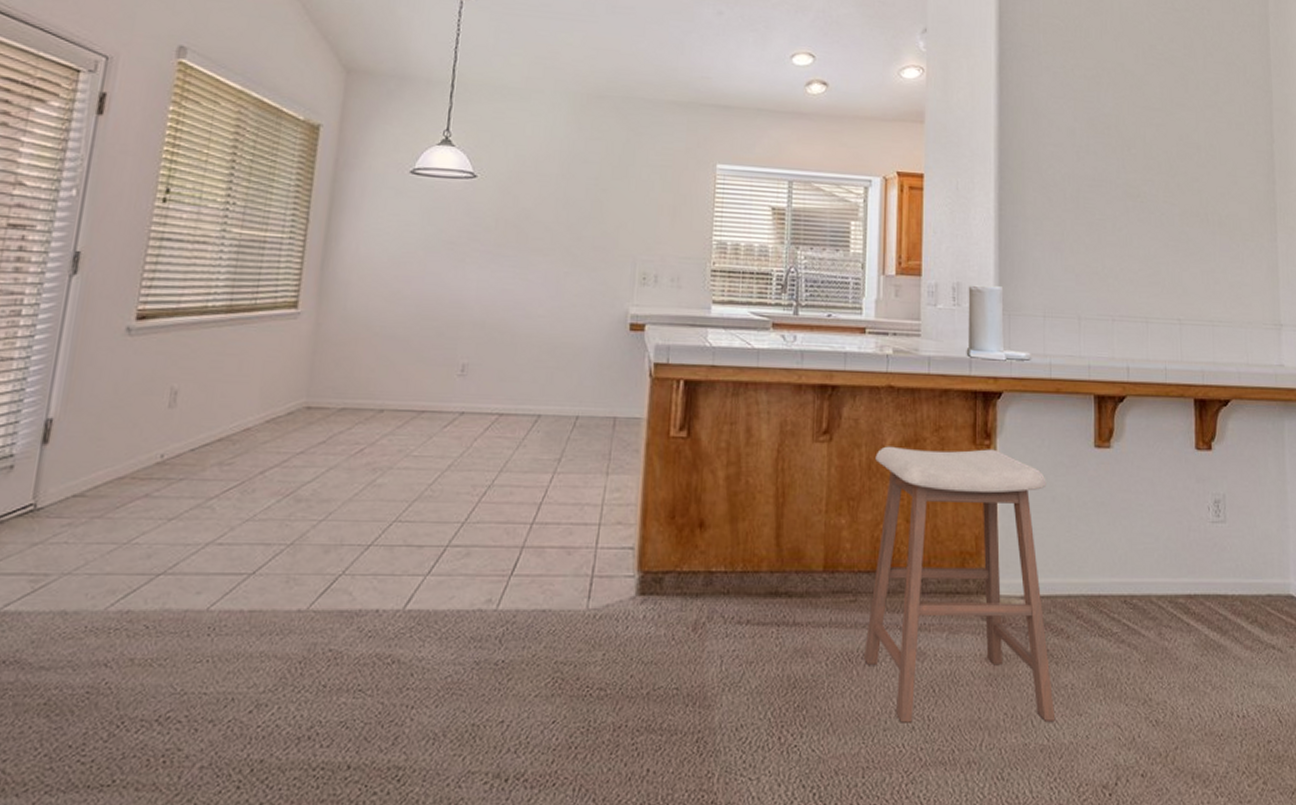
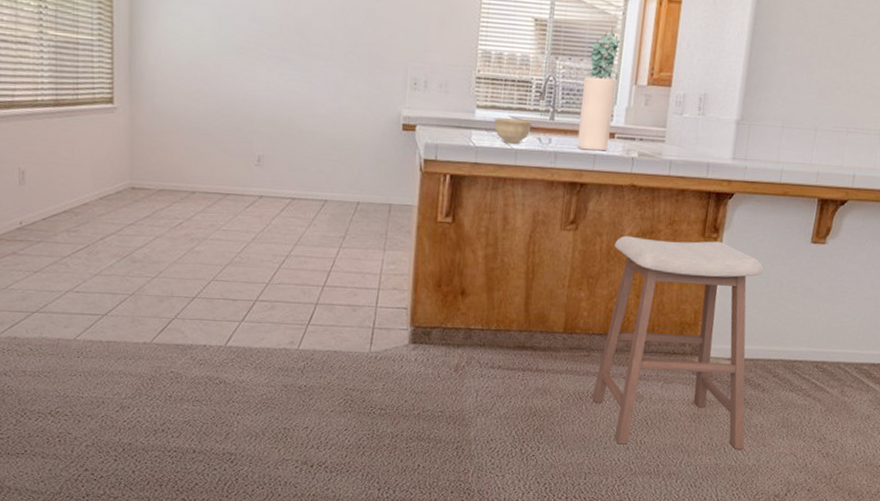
bowl: none [731,314,776,343] -> present [493,118,533,144]
vase: none [825,214,863,348] -> present [577,26,620,151]
paper towel: present [966,285,1032,361] -> none [705,96,766,166]

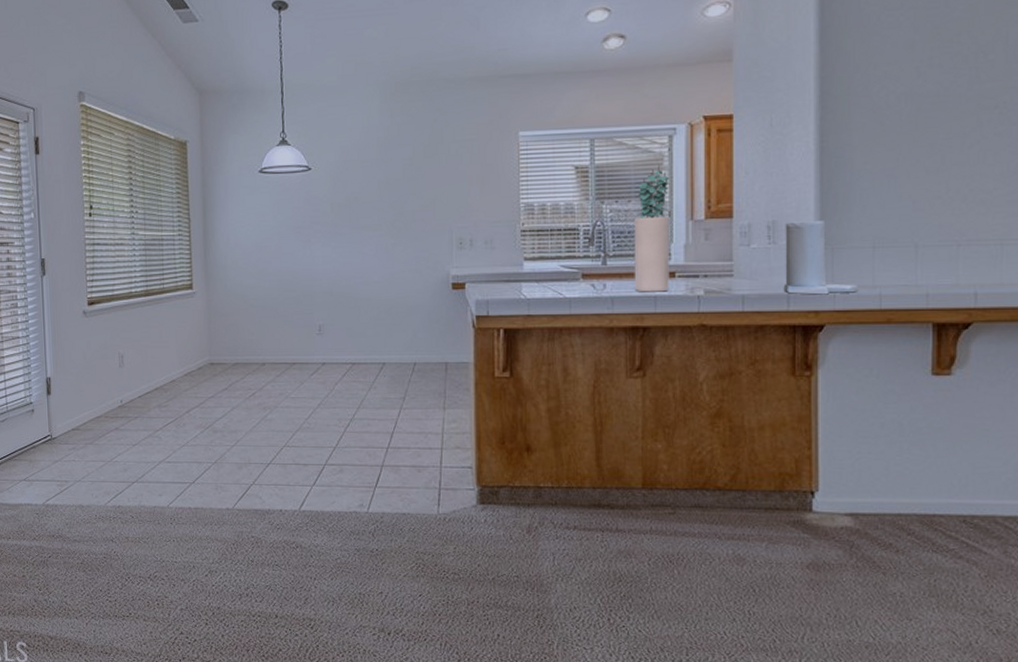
bowl: present [493,118,533,144] -> none [542,267,585,293]
bar stool: present [592,235,764,449] -> none [684,380,883,623]
paper towel: none [705,96,766,166] -> present [783,221,859,295]

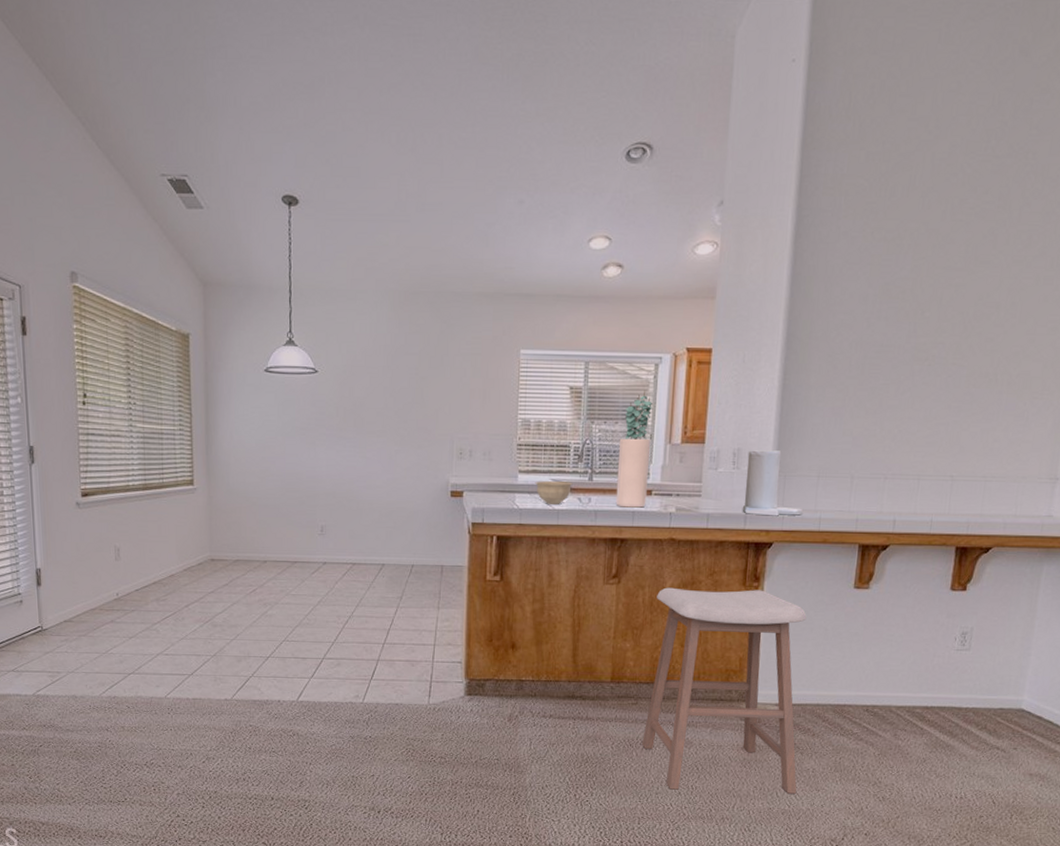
bowl: none [542,267,585,293] -> present [535,481,573,504]
bar stool: none [684,380,883,623] -> present [642,587,807,794]

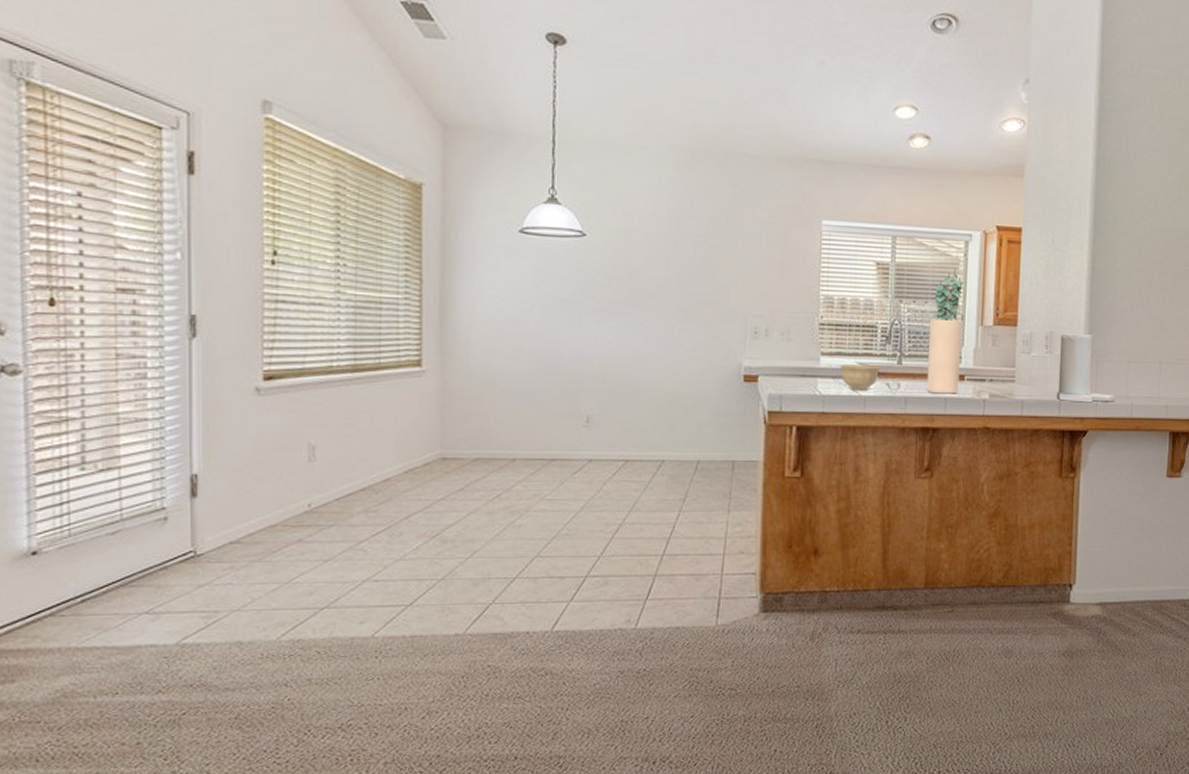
bar stool: present [642,587,807,794] -> none [959,480,1123,707]

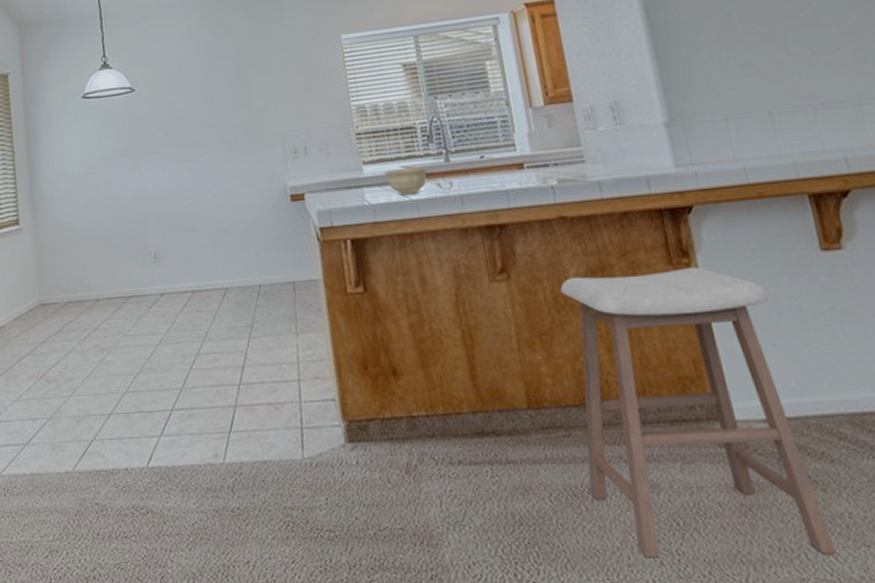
vase: present [926,268,963,394] -> none [470,54,520,188]
bar stool: none [959,480,1123,707] -> present [560,267,837,558]
paper towel: present [1056,334,1116,403] -> none [628,96,721,176]

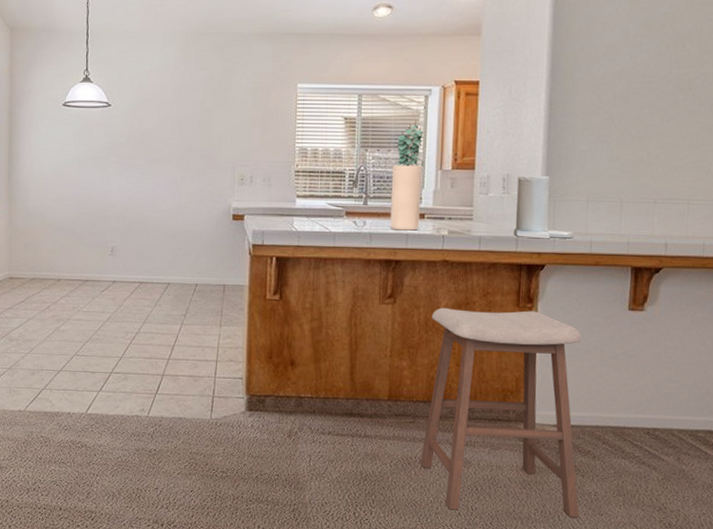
bowl: present [383,166,428,195] -> none [312,205,348,227]
vase: none [470,54,520,188] -> present [390,120,423,231]
paper towel: none [628,96,721,176] -> present [513,176,574,239]

